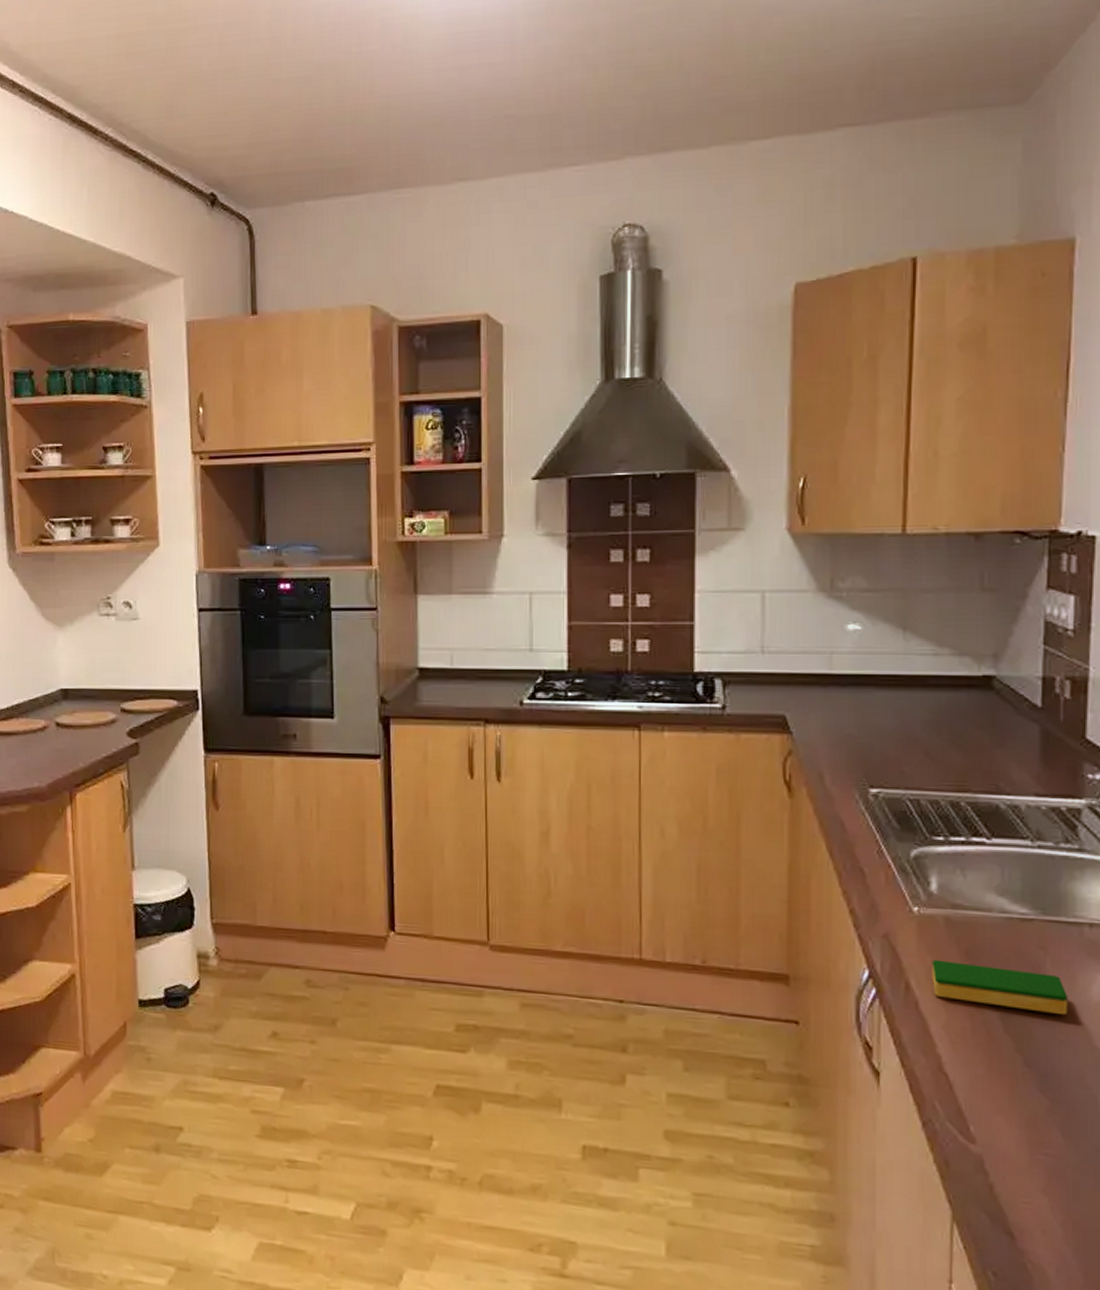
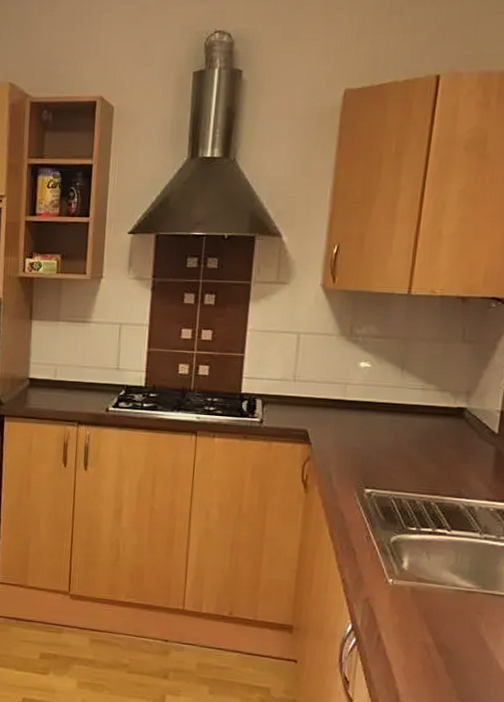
dish sponge: present [932,959,1068,1016] -> none [397,618,495,663]

